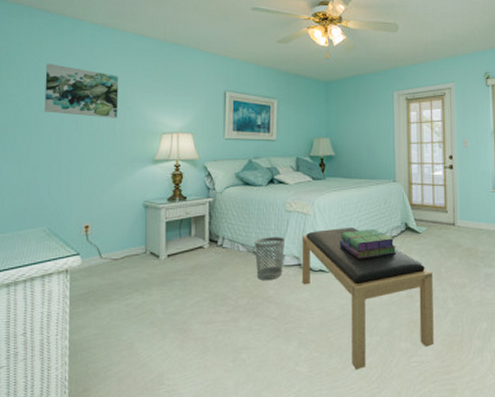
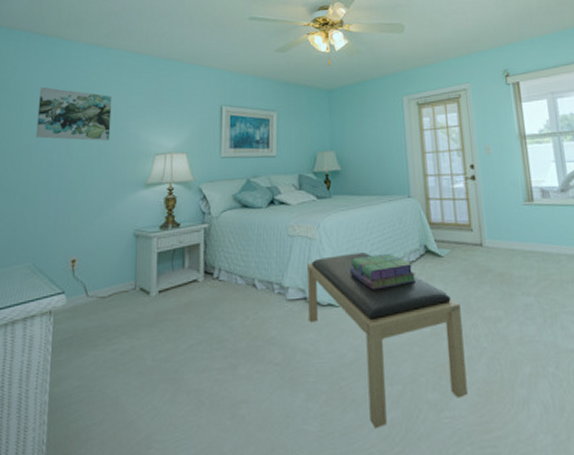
wastebasket: present [255,237,285,281] -> none [255,266,288,319]

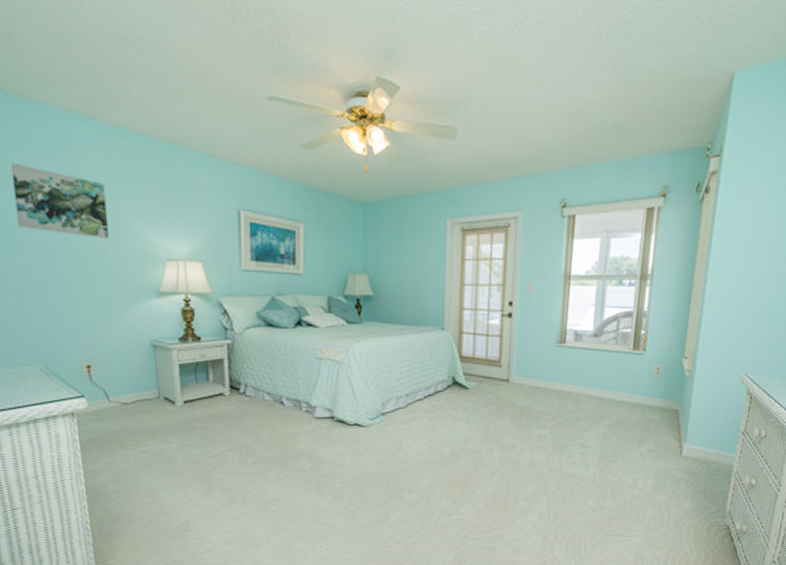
bench: present [307,252,468,429] -> none [334,379,480,526]
stack of books: present [349,253,416,290] -> none [377,381,441,414]

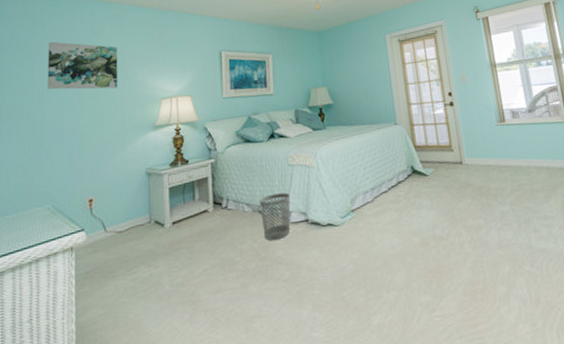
wastebasket: none [282,386,316,433] -> present [260,192,291,241]

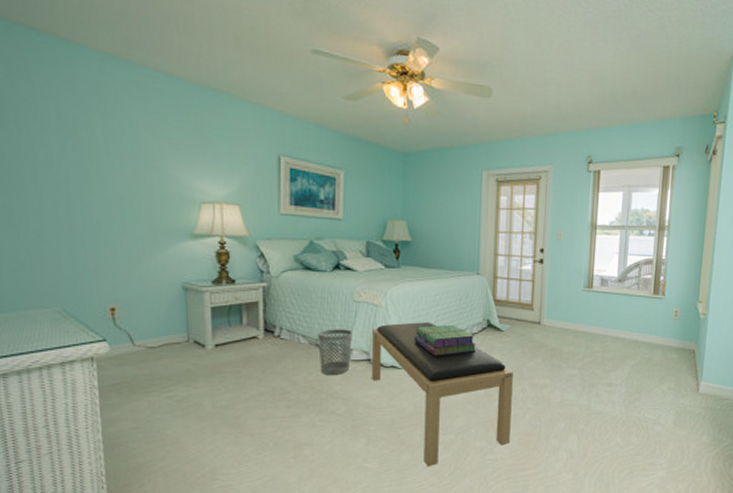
wall art: present [47,41,118,90] -> none [38,100,143,180]
bench: none [307,176,455,331] -> present [371,322,513,467]
stack of books: none [345,175,405,209] -> present [414,324,476,356]

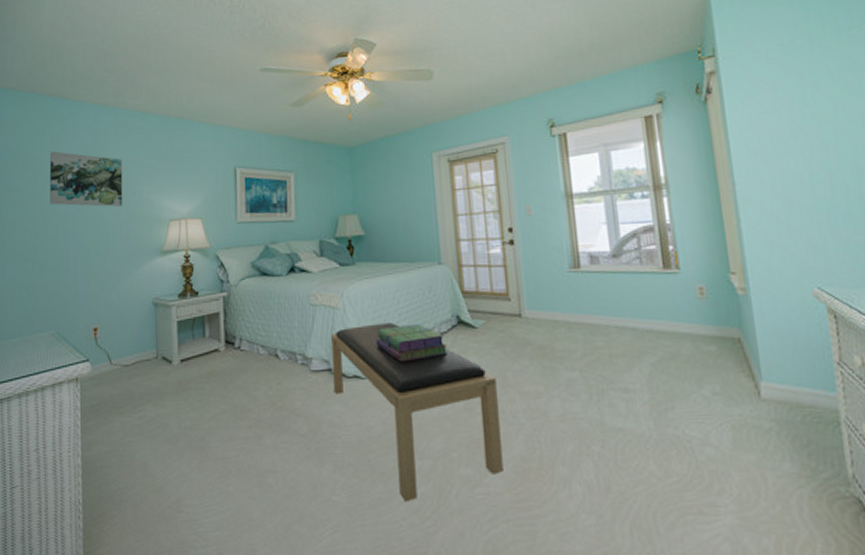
wall art: none [38,100,143,180] -> present [49,151,123,207]
wastebasket: present [318,329,352,376] -> none [277,336,311,390]

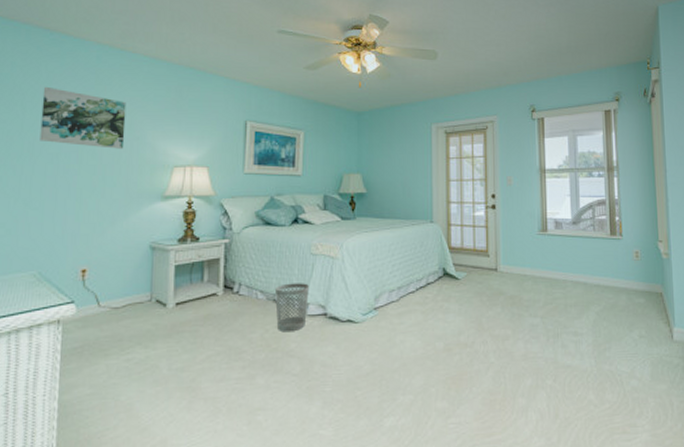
wastebasket: none [277,336,311,390] -> present [275,283,309,333]
bench: present [331,323,504,502] -> none [327,273,473,433]
stack of books: present [376,323,447,362] -> none [370,274,433,308]

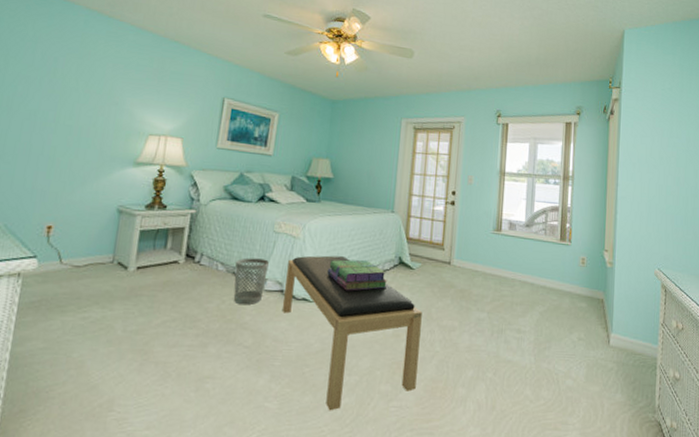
wall art: present [39,86,127,149] -> none [19,44,109,113]
bench: none [327,273,473,433] -> present [281,255,422,411]
stack of books: none [370,274,433,308] -> present [327,259,387,291]

